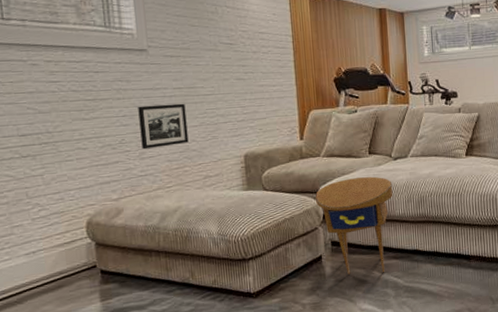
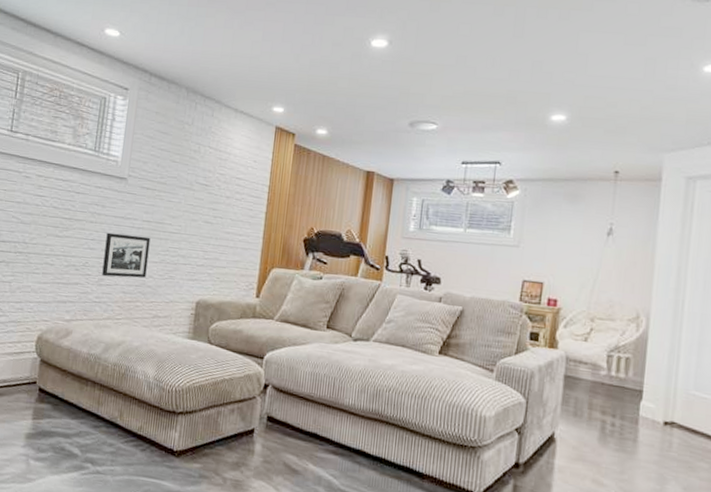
side table: present [315,176,393,275] -> none [259,350,347,467]

